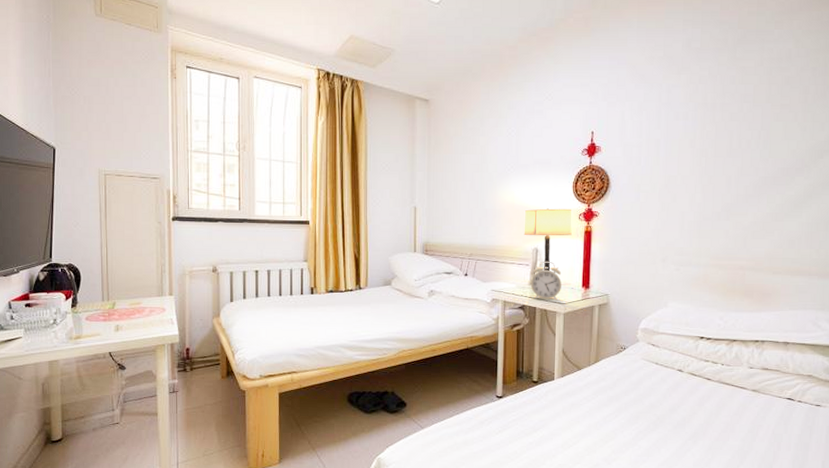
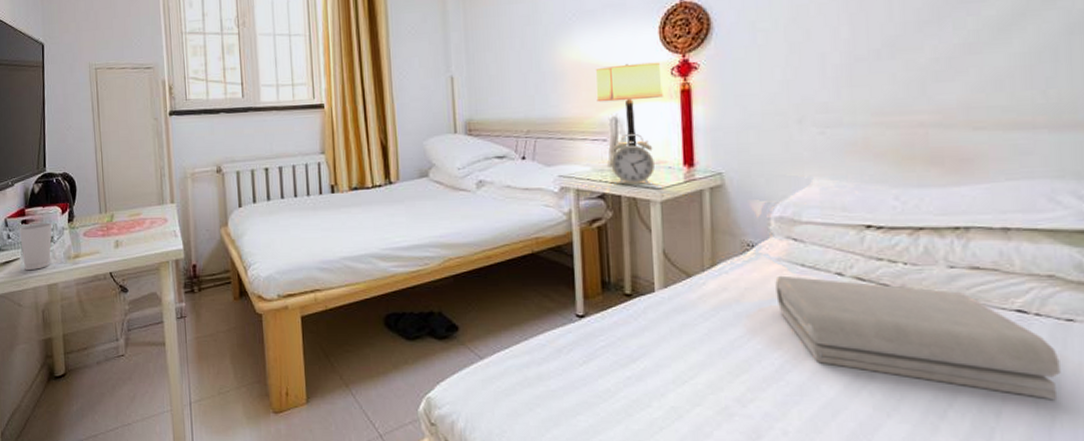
cup: none [23,307,55,349] -> present [19,222,52,271]
towel: none [637,370,810,459] -> present [775,275,1061,401]

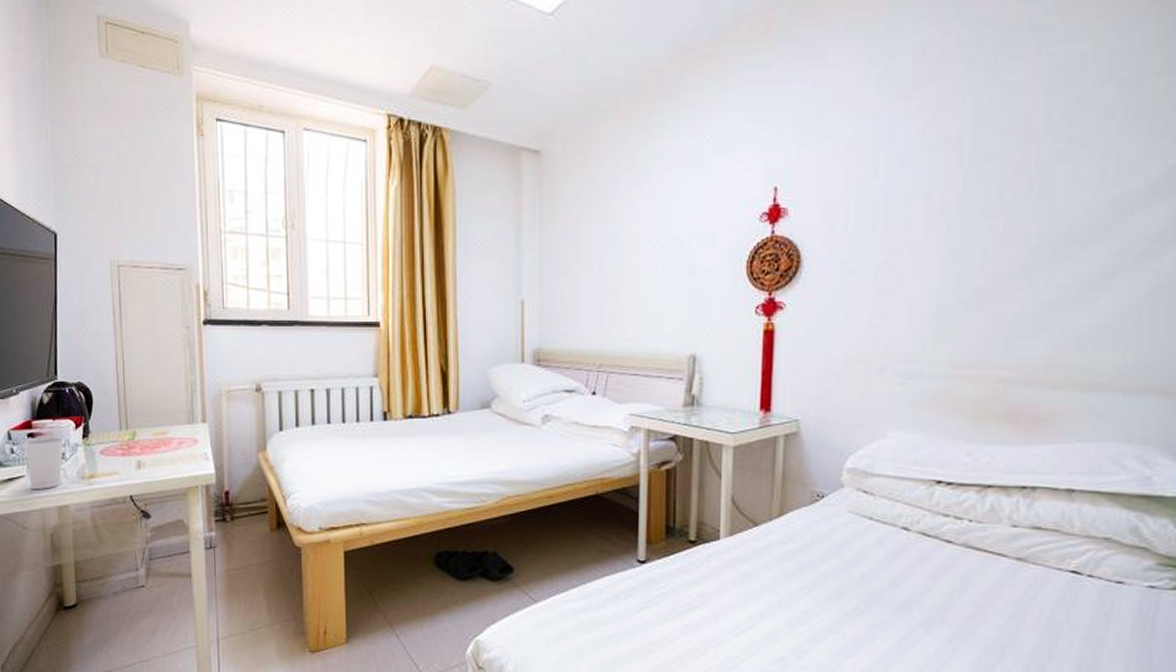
table lamp: present [595,62,663,146] -> none [675,299,746,387]
alarm clock: present [611,133,654,185] -> none [685,373,730,429]
towel: present [775,275,1061,401] -> none [841,527,1106,660]

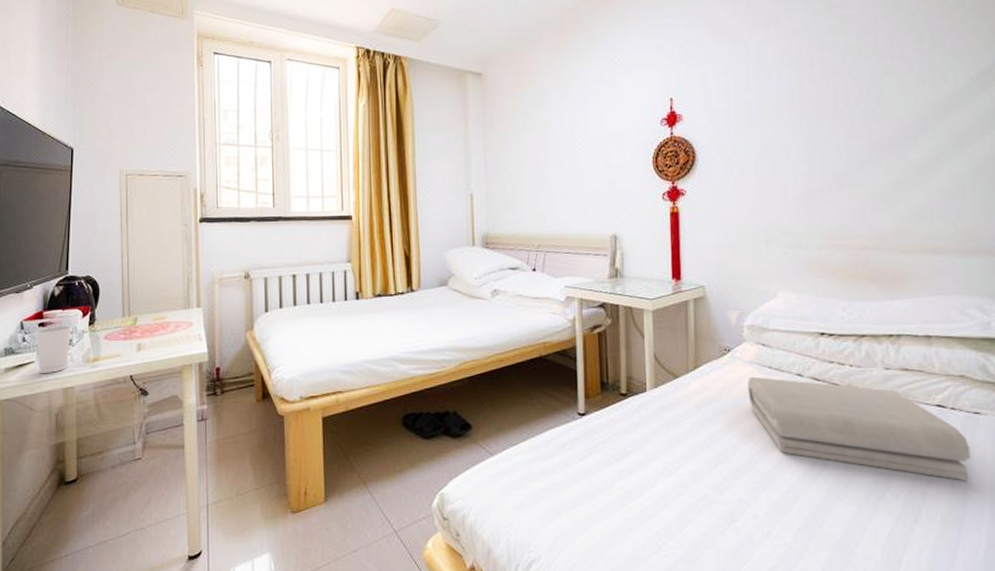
towel: none [841,527,1106,660] -> present [747,376,971,482]

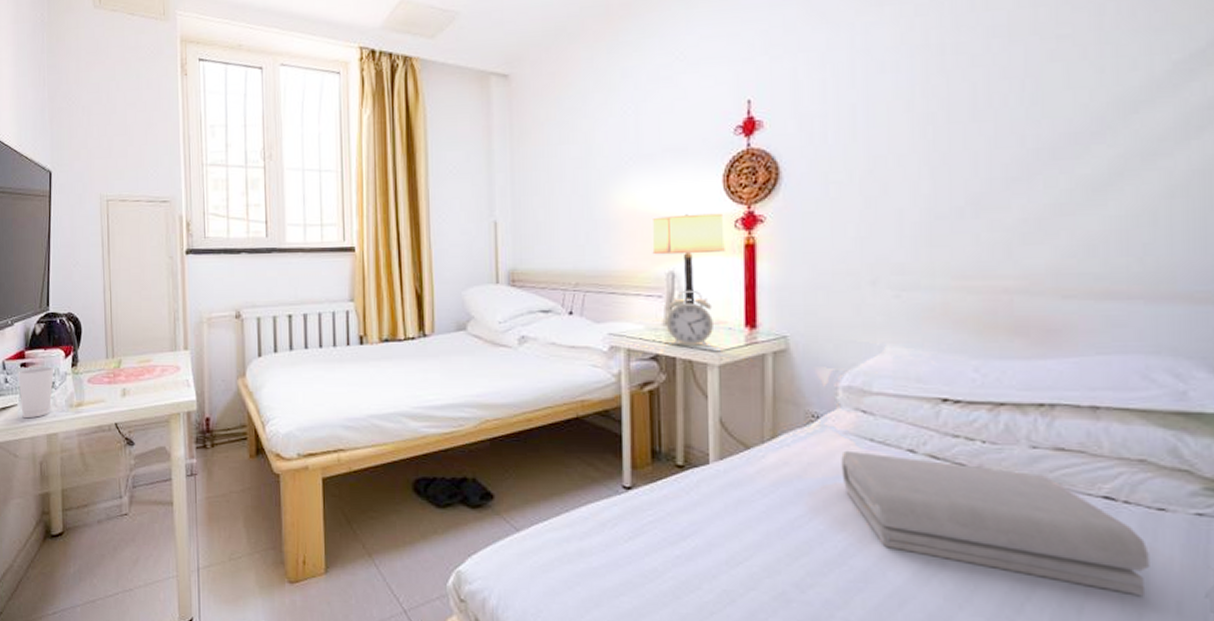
table lamp: none [598,187,655,261] -> present [652,213,725,304]
alarm clock: none [610,249,648,296] -> present [665,289,713,347]

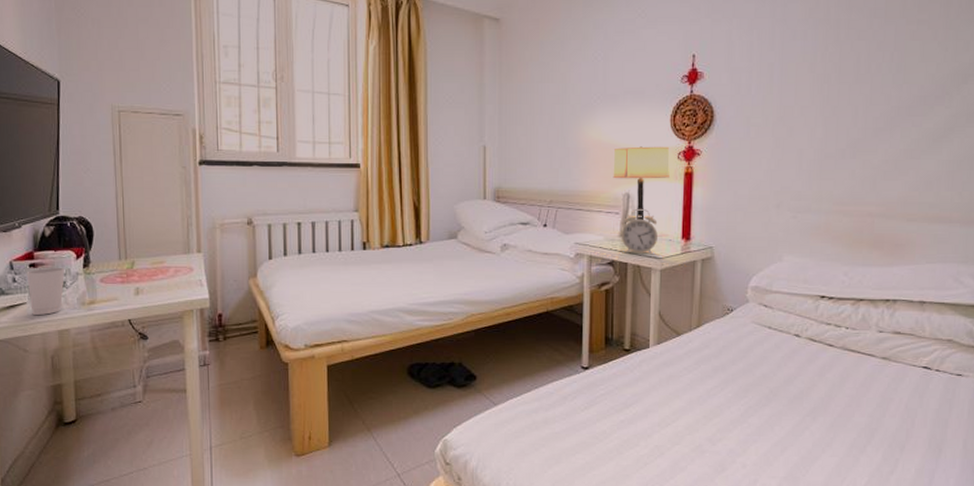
towel: present [841,450,1150,597] -> none [747,335,949,437]

